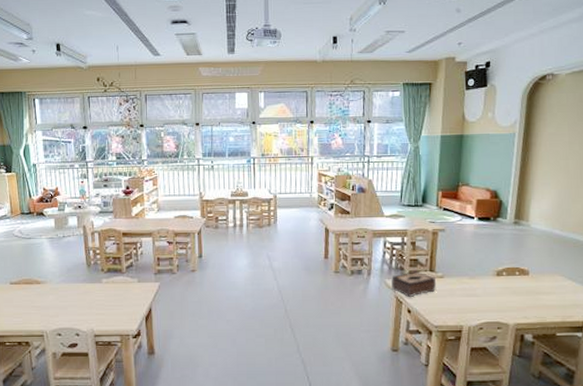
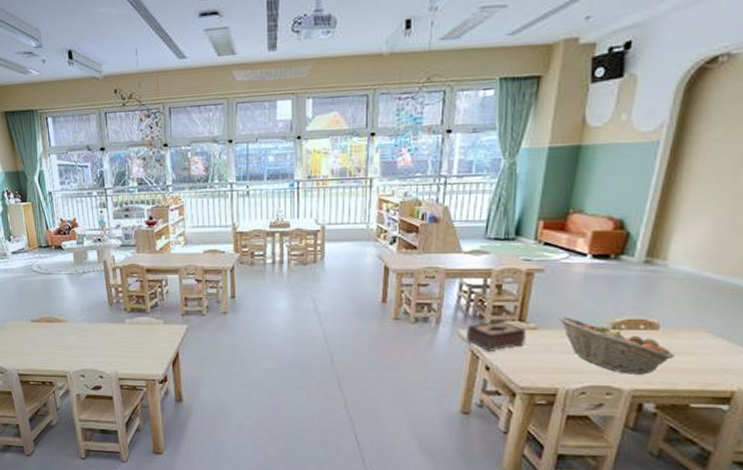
fruit basket: none [458,267,542,311] -> present [558,317,675,375]

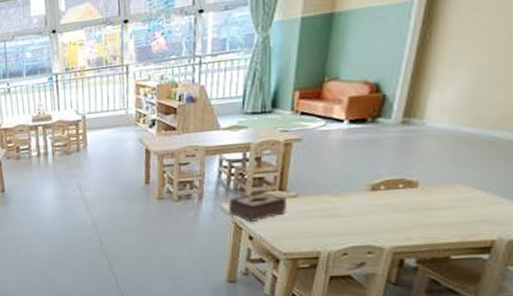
fruit basket: present [558,317,675,375] -> none [318,183,435,233]

